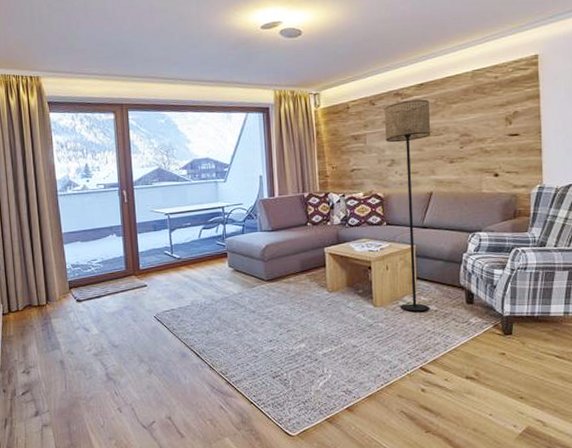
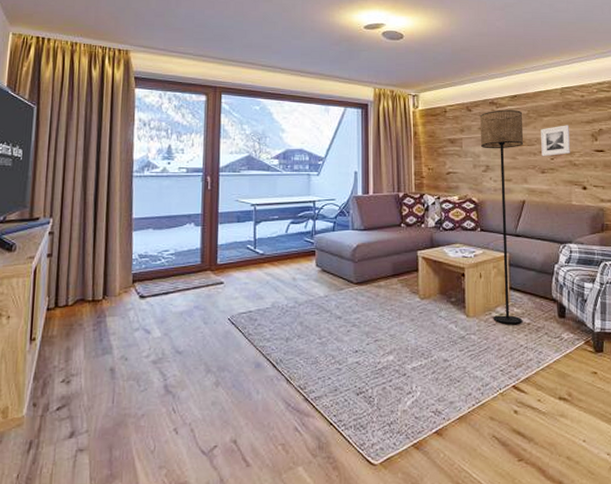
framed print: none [449,110,481,146] -> present [541,125,570,157]

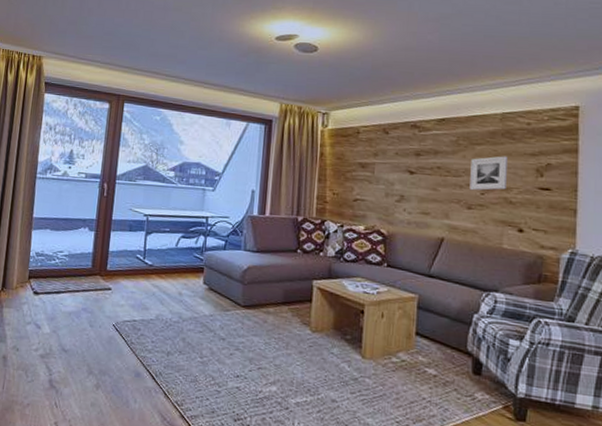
floor lamp: present [479,110,524,324] -> none [393,134,451,374]

